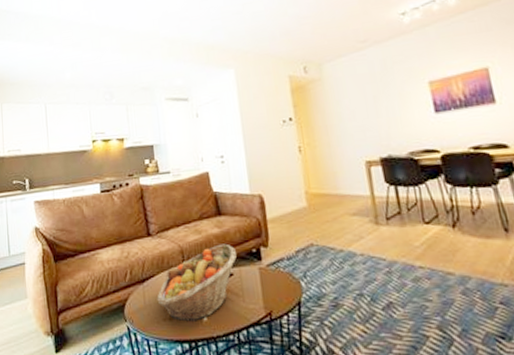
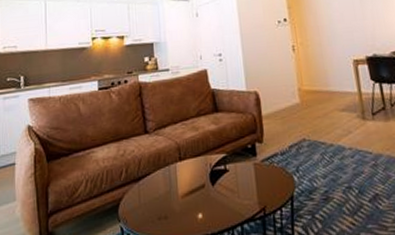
fruit basket: present [157,243,237,322] -> none [152,140,232,220]

